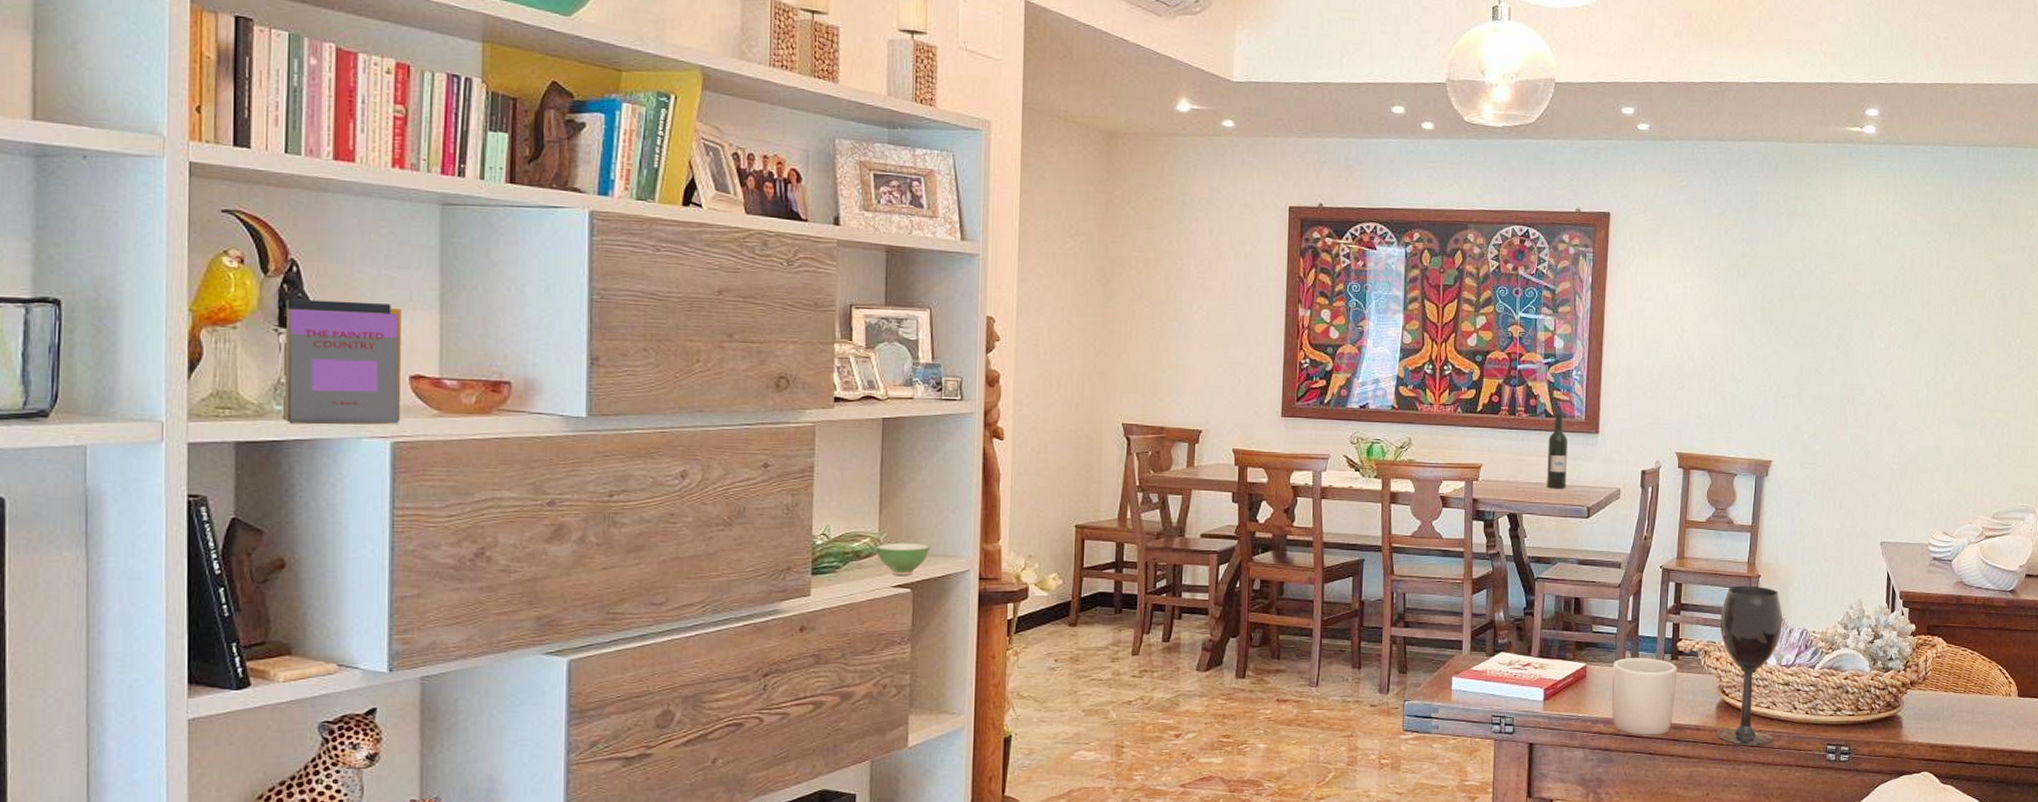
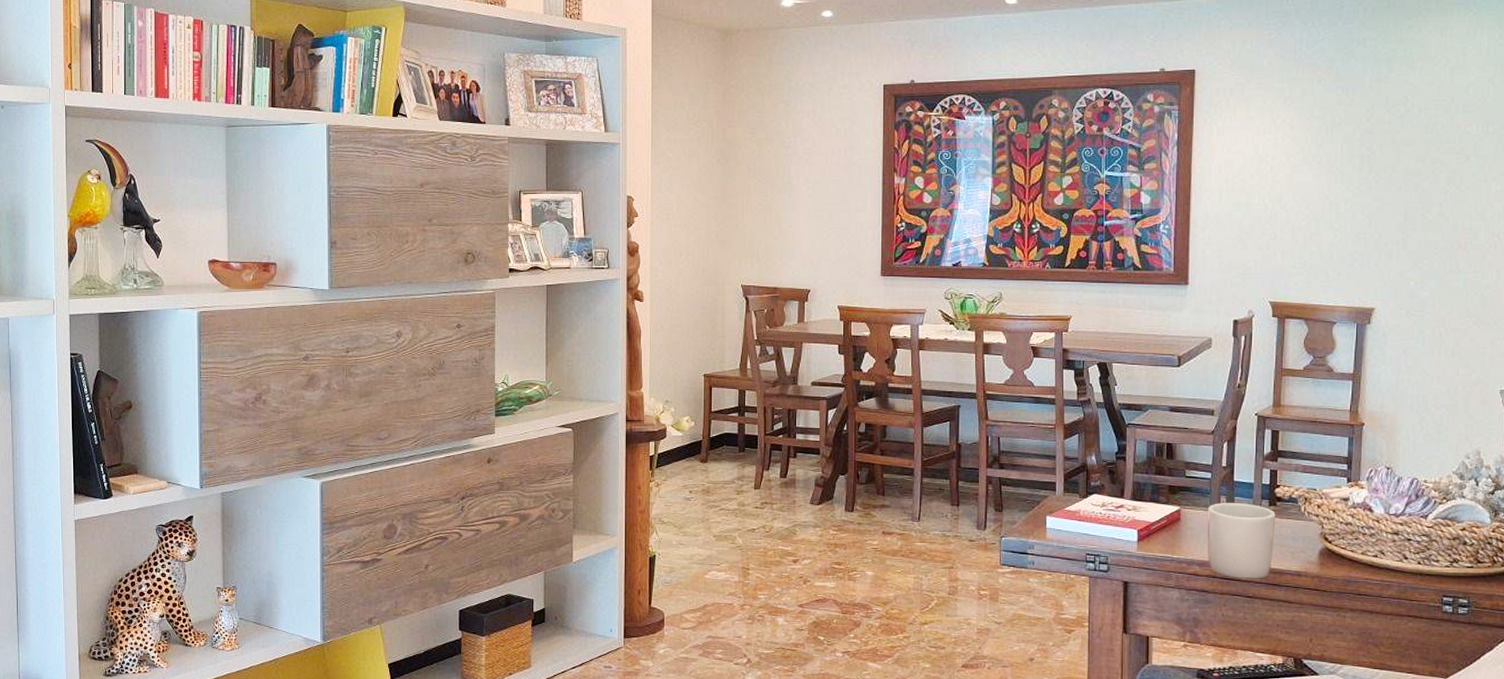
books: present [282,299,401,425] -> none [127,205,202,300]
bowl: present [875,543,931,575] -> none [543,389,587,417]
wine bottle: present [1547,412,1569,489] -> none [1136,265,1157,339]
wine glass: present [1716,585,1783,746] -> none [1319,433,1390,594]

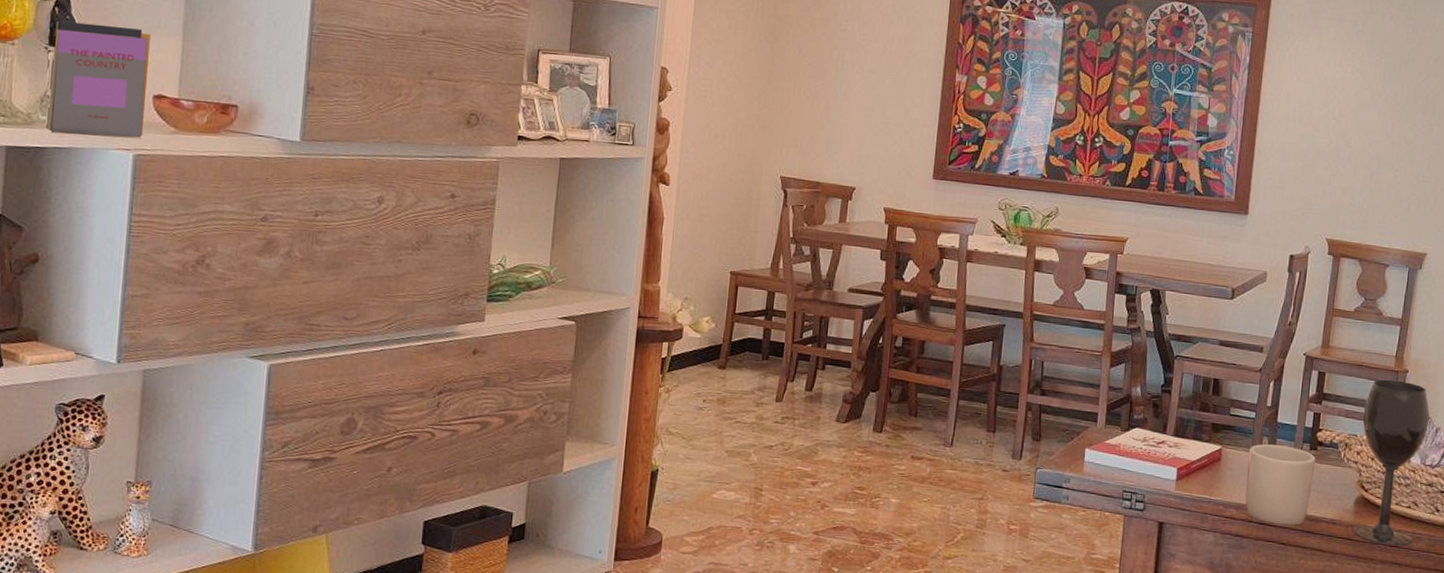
books: none [127,205,202,300] -> present [45,20,151,139]
wine glass: none [1319,433,1390,594] -> present [1352,379,1430,546]

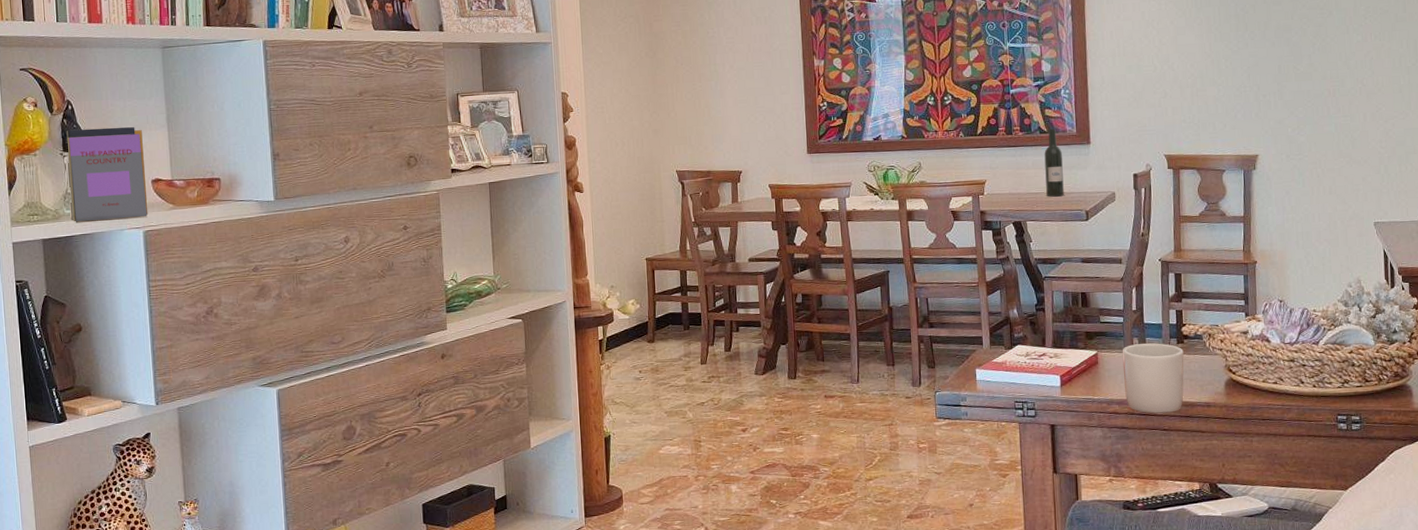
wine bottle: none [1192,191,1217,268] -> present [1044,128,1064,197]
wine glass: present [1352,379,1430,546] -> none [1221,271,1283,420]

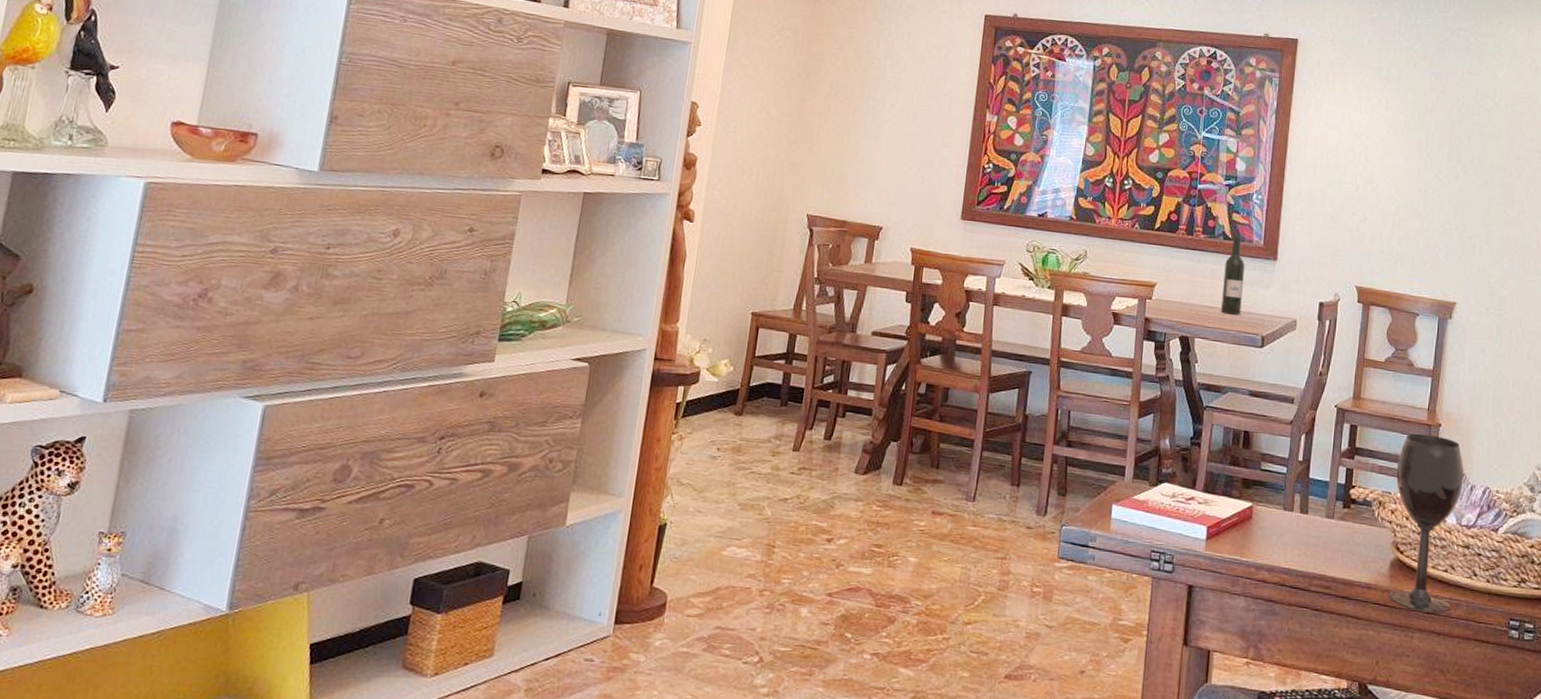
books: present [66,127,148,223] -> none [56,44,176,167]
mug: present [1122,343,1184,414] -> none [1277,501,1349,591]
wine glass: none [1221,271,1283,420] -> present [1388,433,1464,614]

